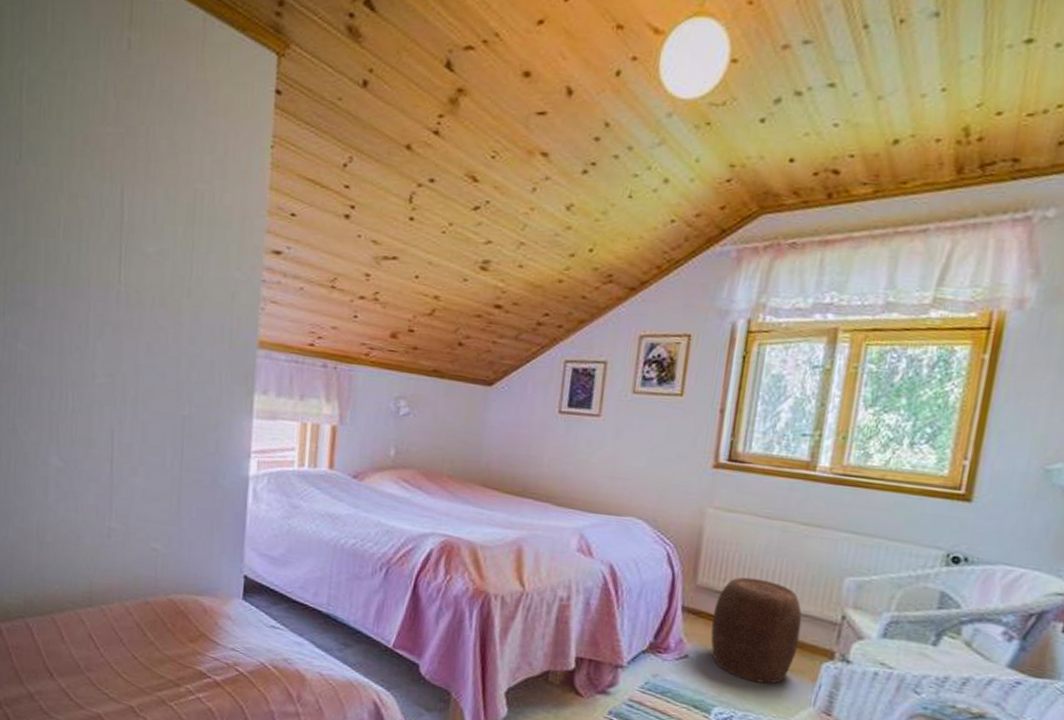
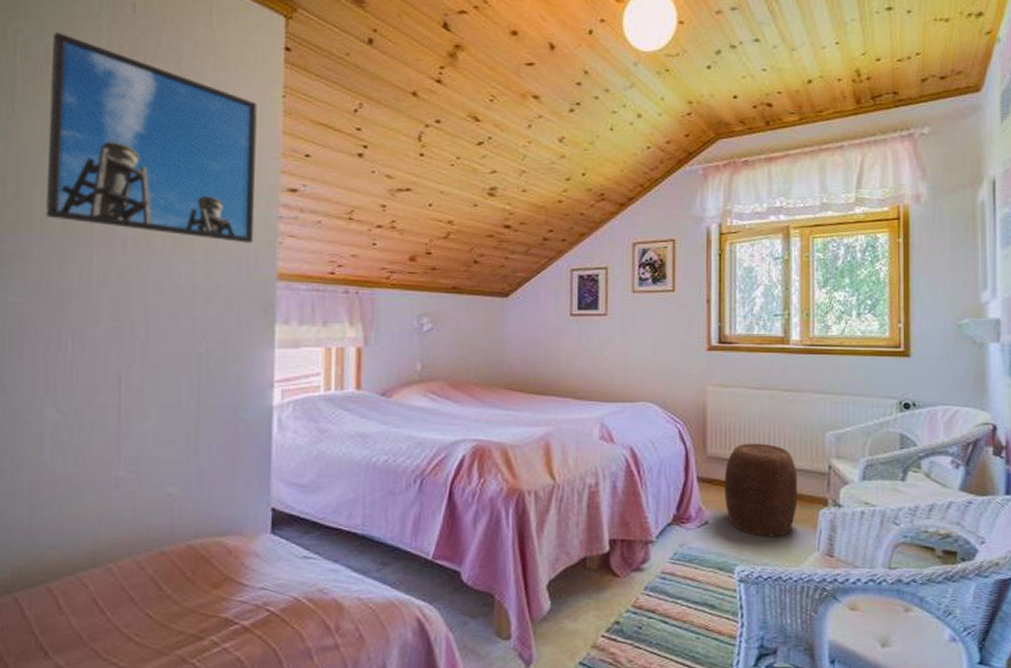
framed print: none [49,71,246,308] -> present [46,31,257,244]

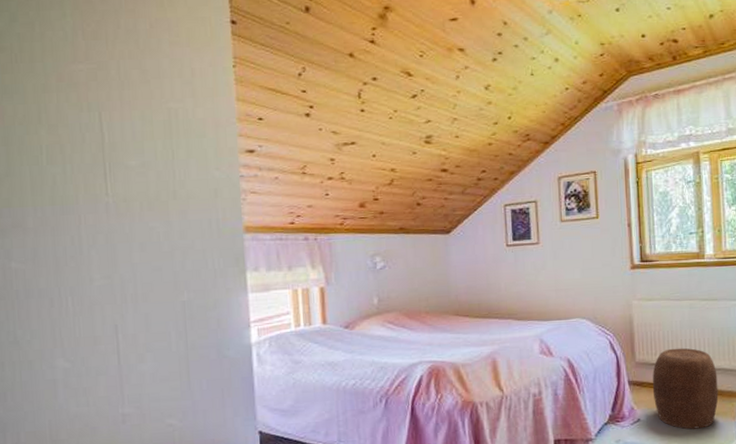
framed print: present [46,31,257,244] -> none [23,22,220,202]

